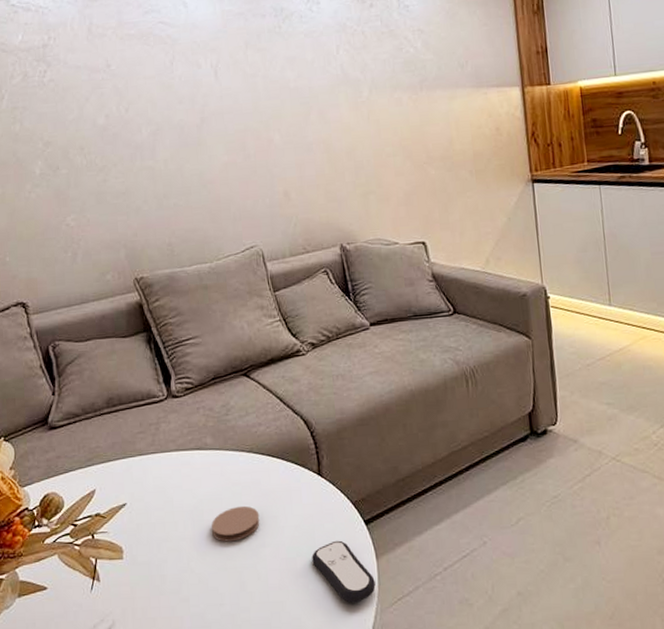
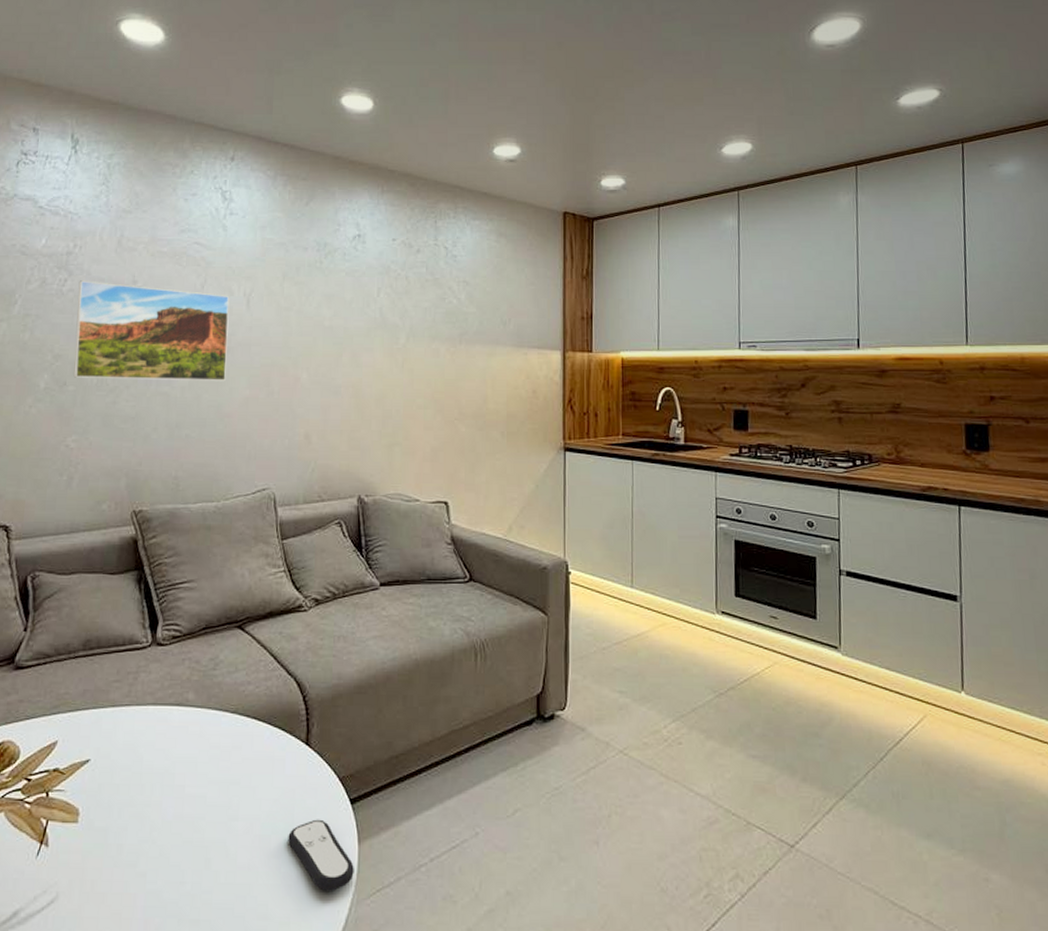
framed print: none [57,68,204,162] -> present [73,280,230,381]
coaster: present [212,505,260,542] -> none [182,772,236,812]

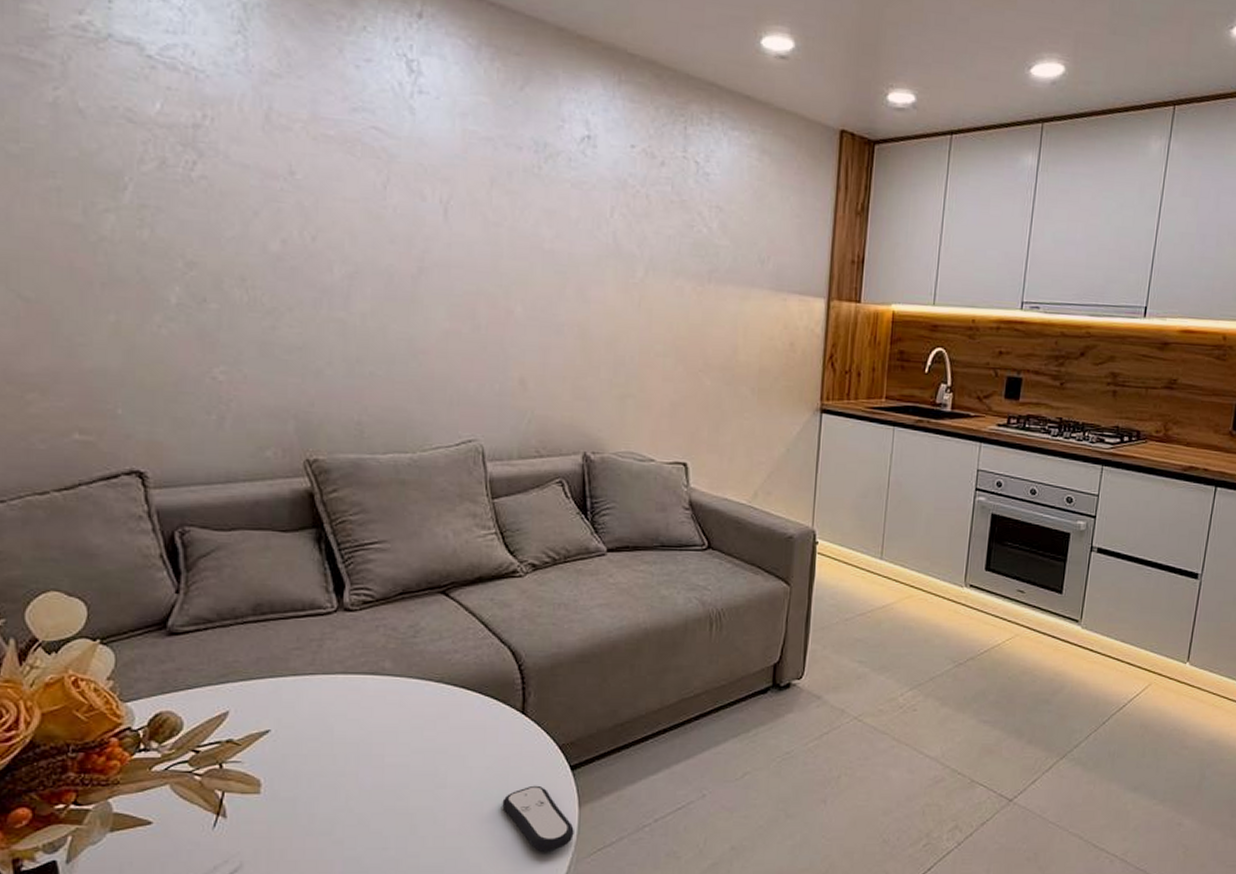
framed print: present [73,280,230,381] -> none [213,165,422,309]

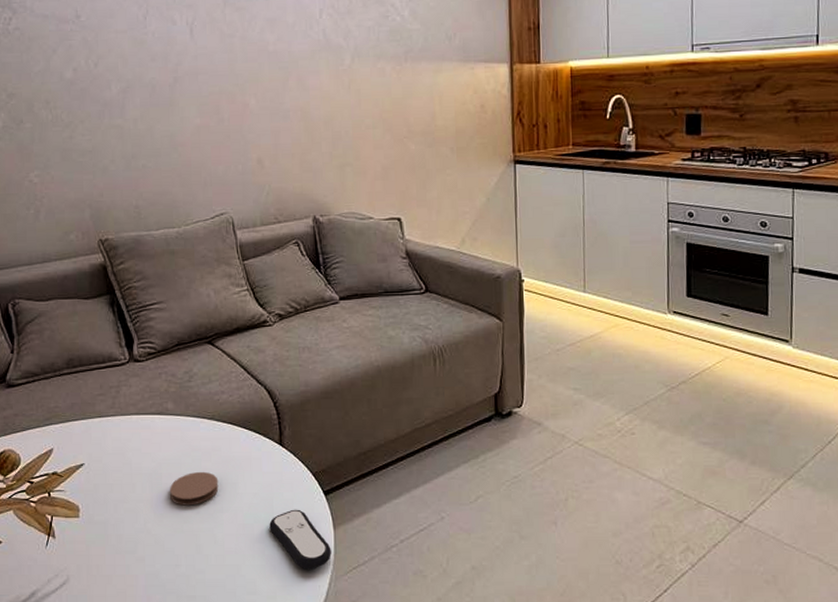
coaster: none [381,741,444,781] -> present [170,471,219,506]

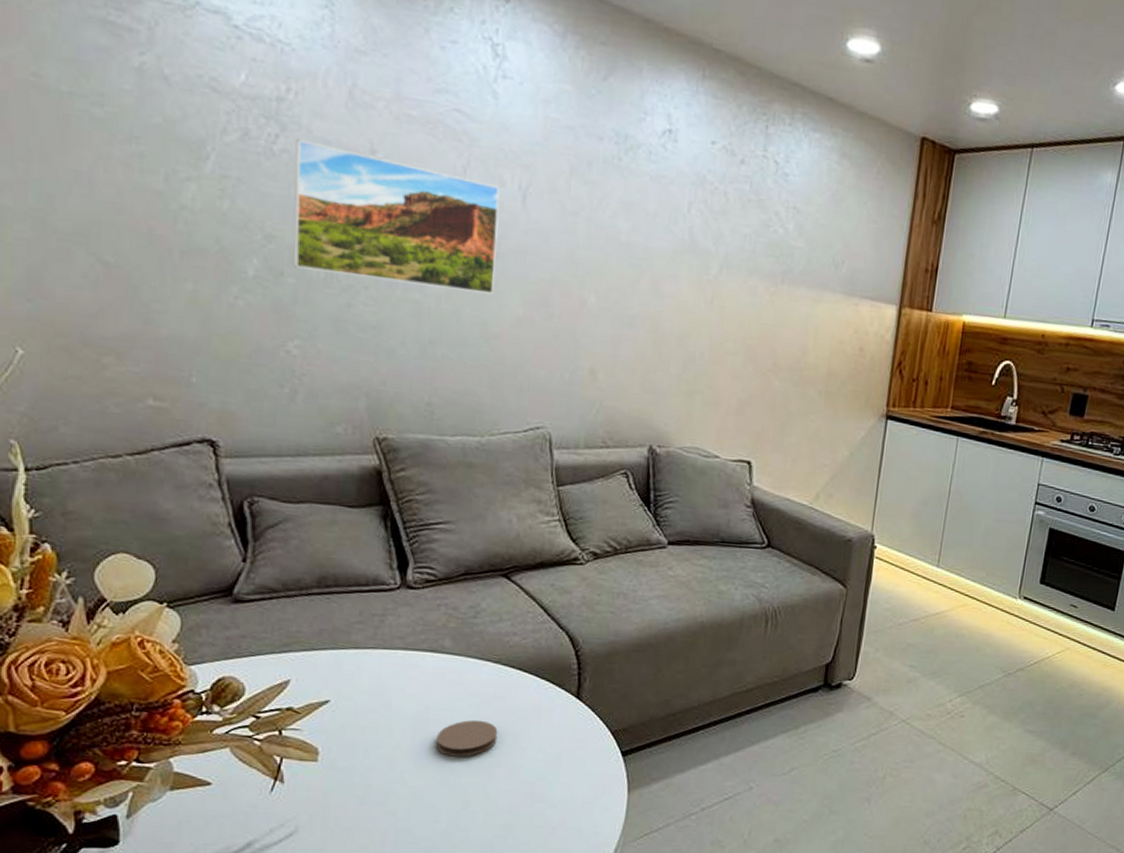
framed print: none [23,18,176,115] -> present [293,139,501,294]
remote control: present [269,509,331,570] -> none [553,768,622,834]

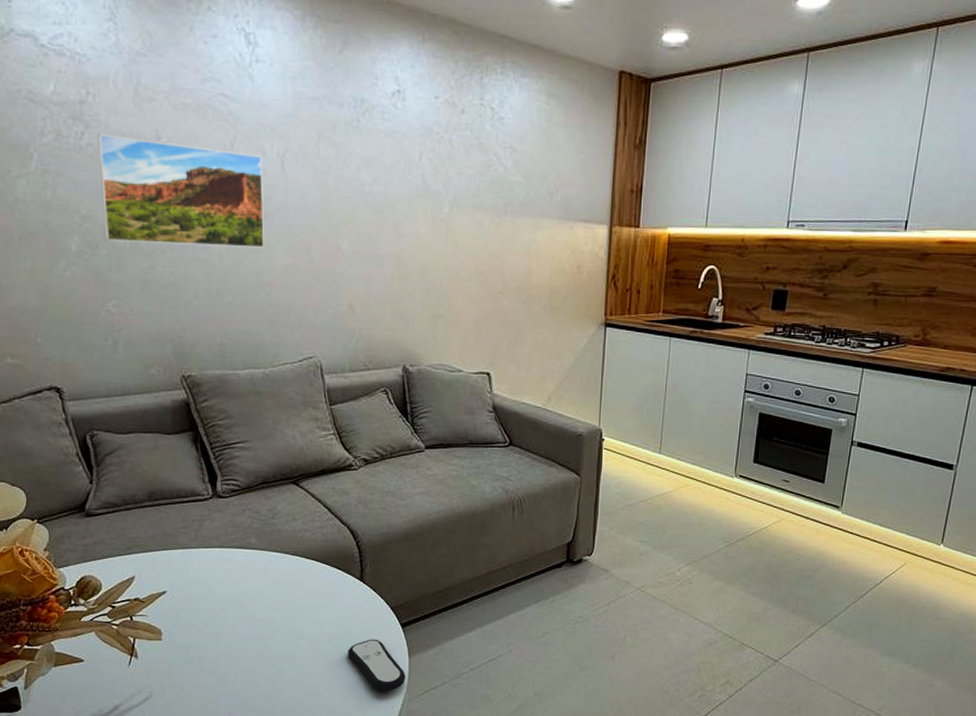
coaster: present [436,719,498,757] -> none [252,602,300,633]
remote control: none [553,768,622,834] -> present [348,639,406,692]

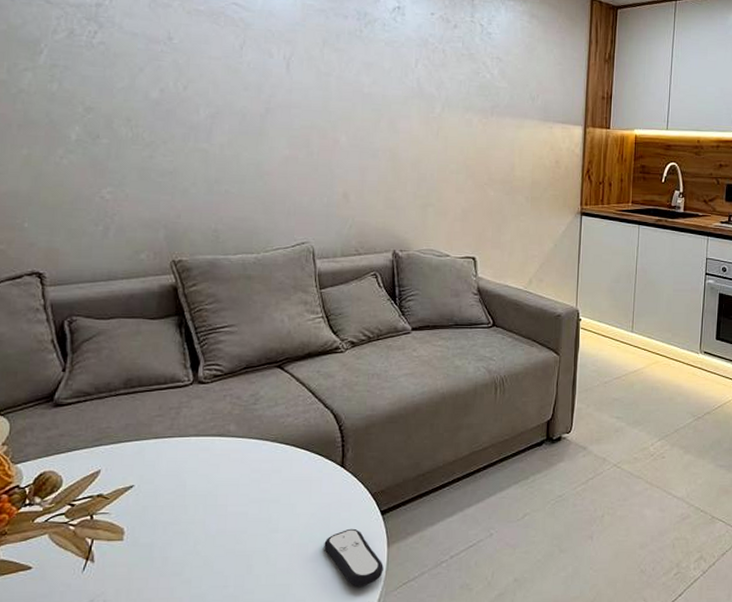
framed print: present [97,134,264,248] -> none [107,33,269,140]

